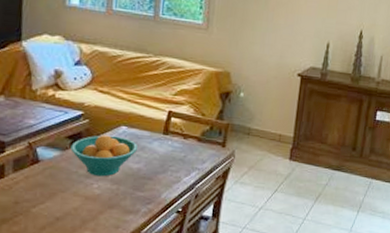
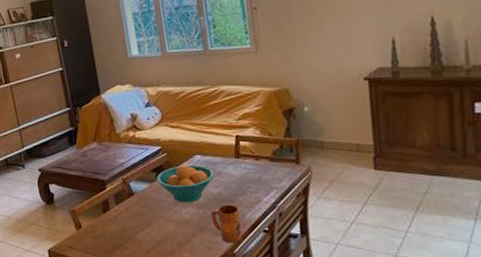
mug: none [124,182,156,223] -> present [211,204,243,243]

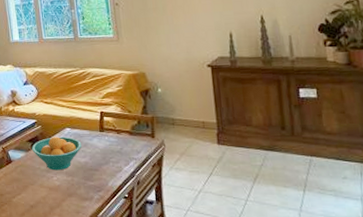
mug: present [211,204,243,243] -> none [78,173,106,208]

